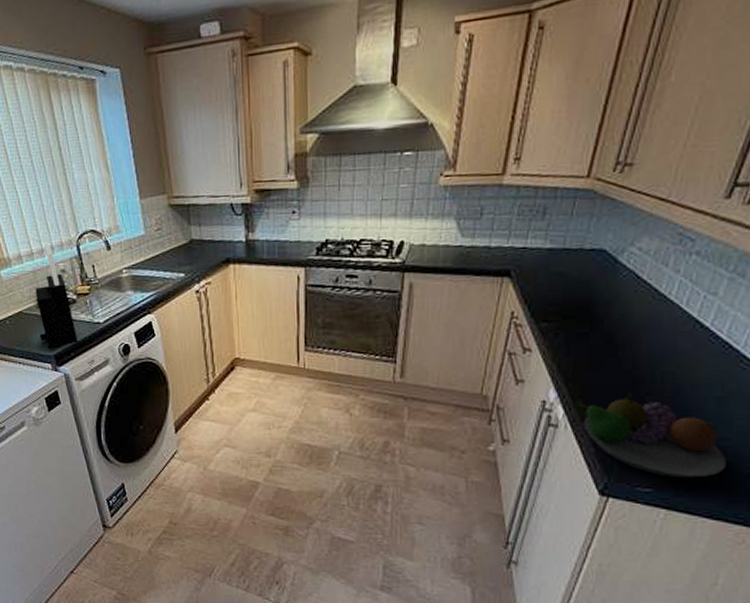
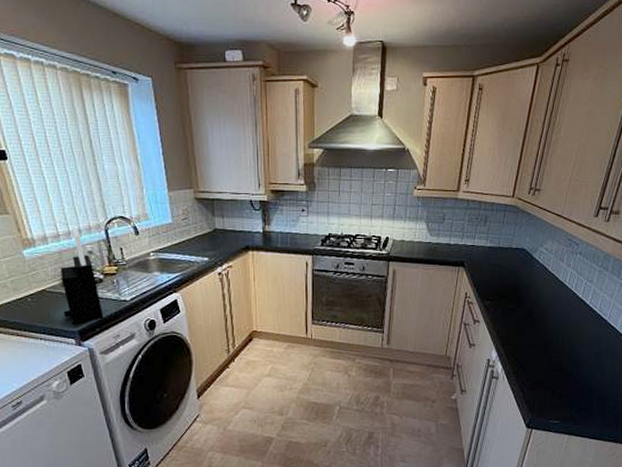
fruit bowl: present [575,393,726,478] -> none [509,351,602,411]

